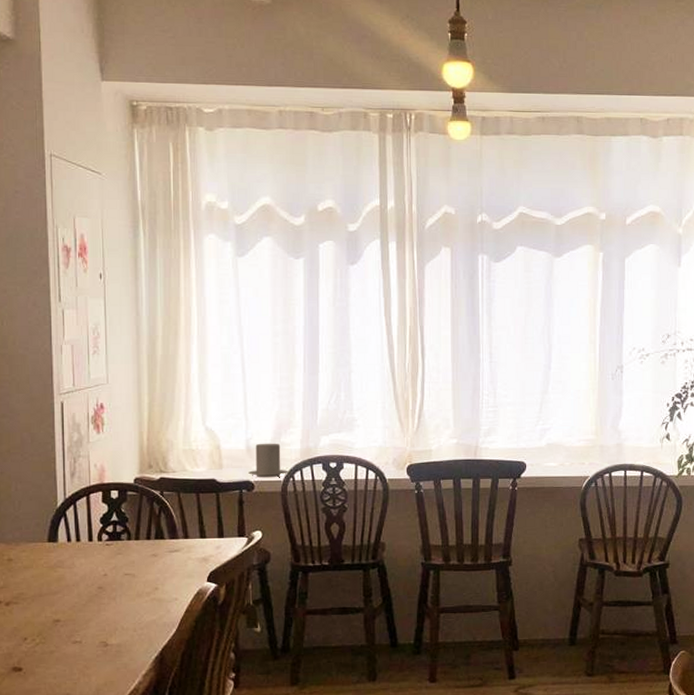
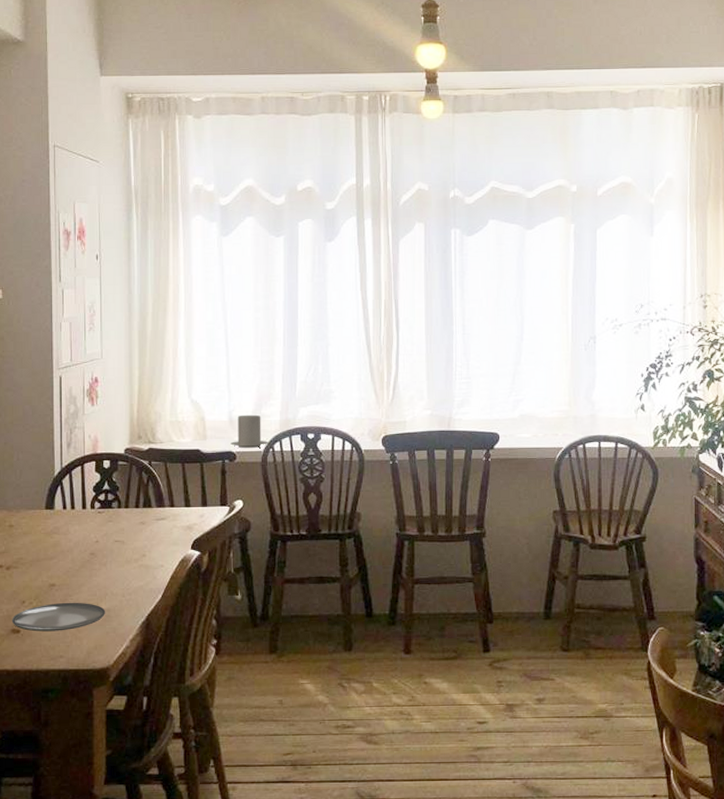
plate: none [12,637,116,669] -> present [11,602,106,632]

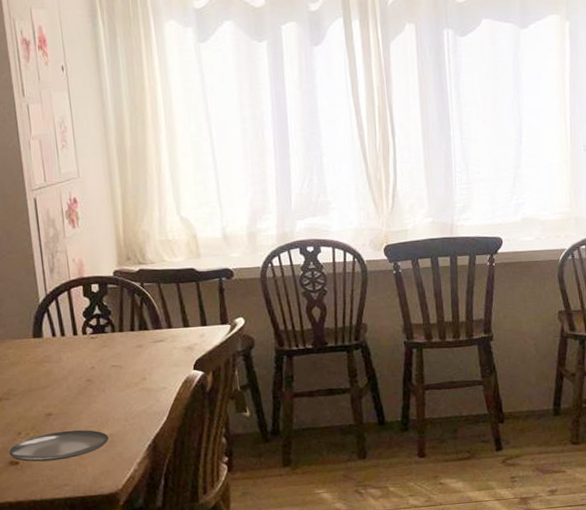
candle: present [231,414,268,449] -> none [226,229,266,266]

